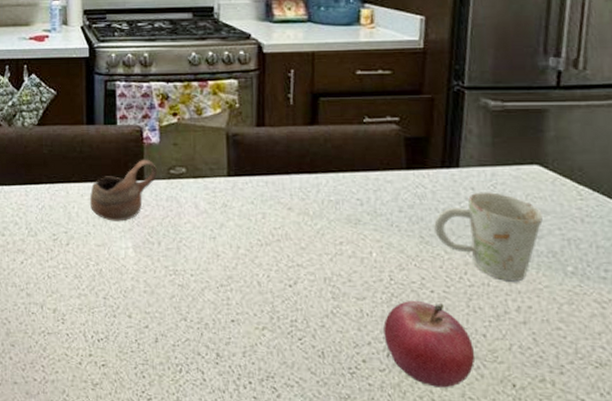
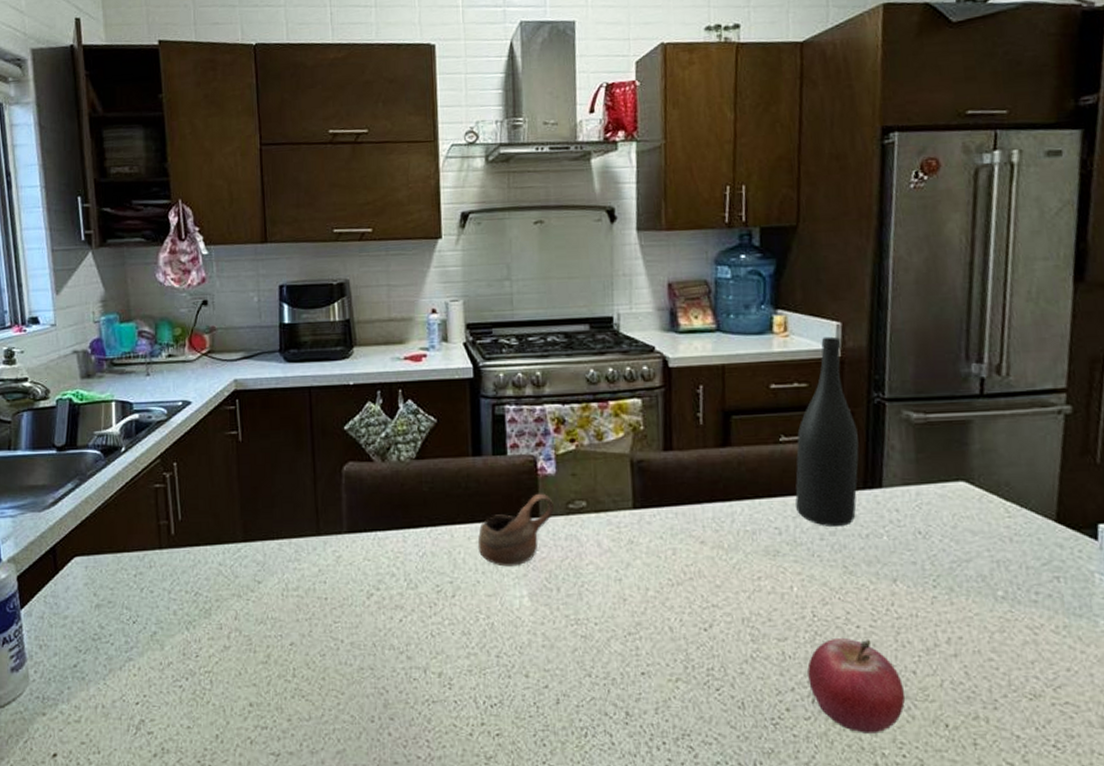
wine bottle: none [377,29,438,202] -> present [795,336,859,528]
mug: present [433,192,543,282] -> none [857,513,970,611]

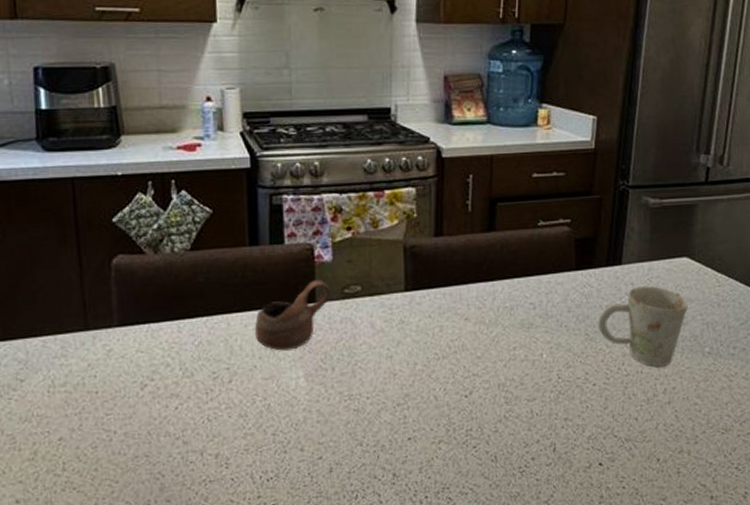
wine bottle: present [795,336,859,528] -> none [549,129,605,301]
fruit: present [807,637,906,734] -> none [551,394,628,473]
mug: none [857,513,970,611] -> present [597,286,688,367]

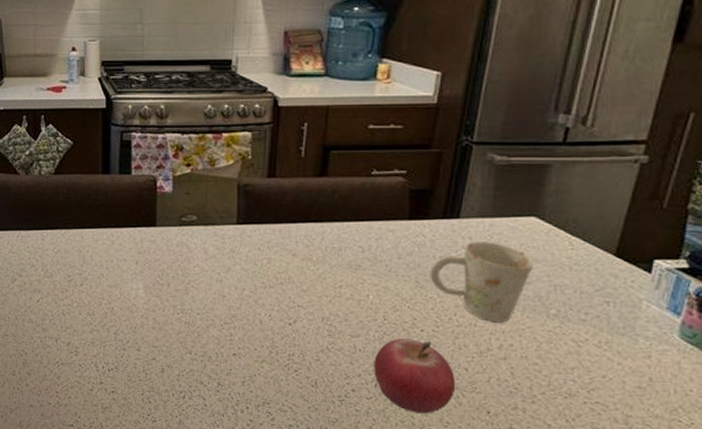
cup: present [254,279,330,351] -> none [103,207,169,265]
fruit: none [551,394,628,473] -> present [374,338,456,414]

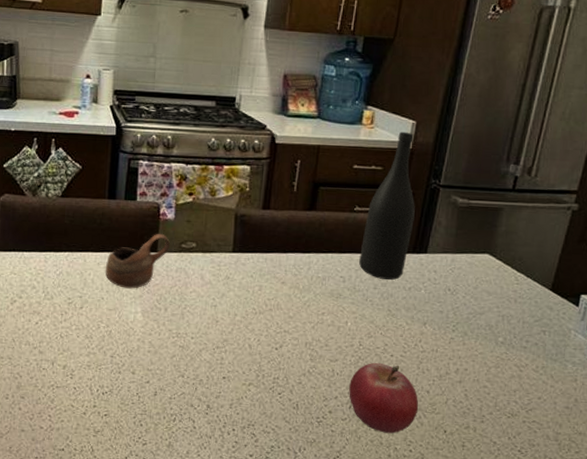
cup: none [103,207,169,265] -> present [105,233,170,289]
wine bottle: none [380,85,443,249] -> present [359,131,415,280]
mug: present [429,241,533,323] -> none [399,274,486,349]

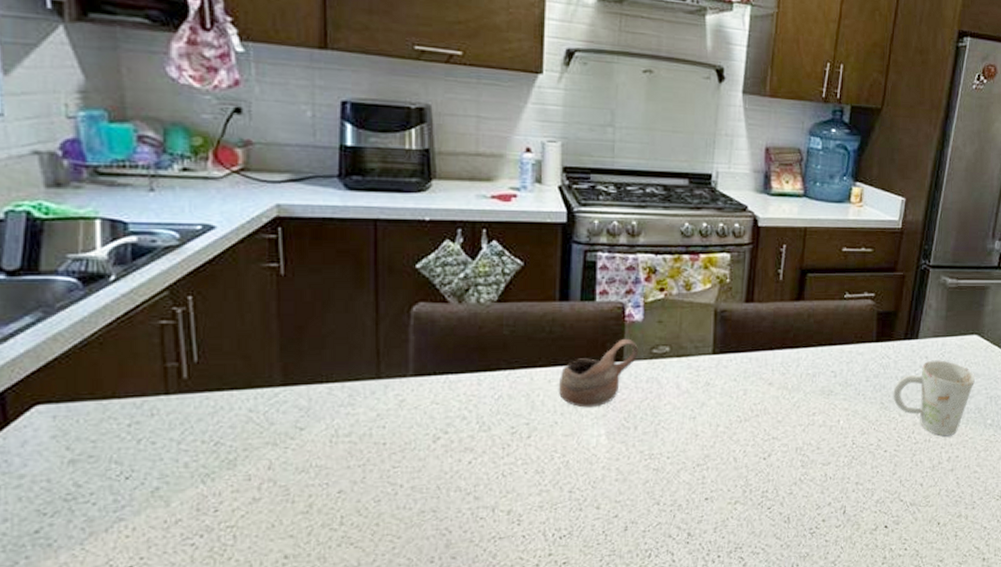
fruit: present [349,362,419,434] -> none [842,460,913,535]
wine bottle: present [359,131,415,280] -> none [850,209,906,371]
mug: none [399,274,486,349] -> present [892,360,975,436]

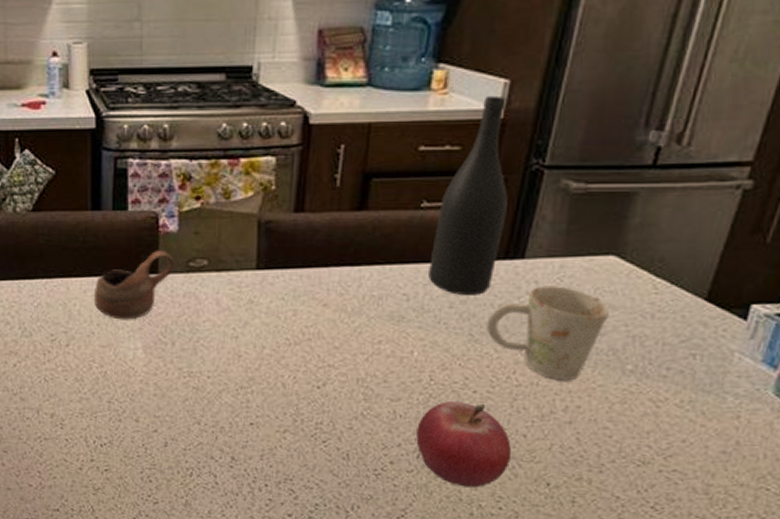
fruit: none [842,460,913,535] -> present [416,400,512,488]
wine bottle: none [850,209,906,371] -> present [428,95,508,296]

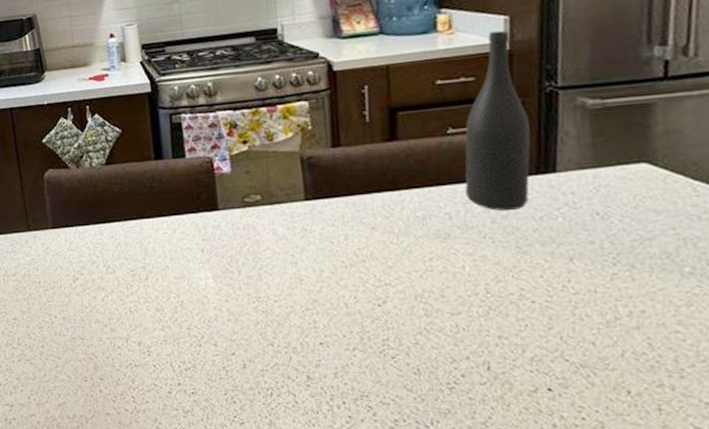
cup: present [93,250,173,320] -> none [164,189,231,254]
fruit: present [416,400,512,488] -> none [482,311,585,398]
mug: present [485,285,610,381] -> none [530,195,654,287]

